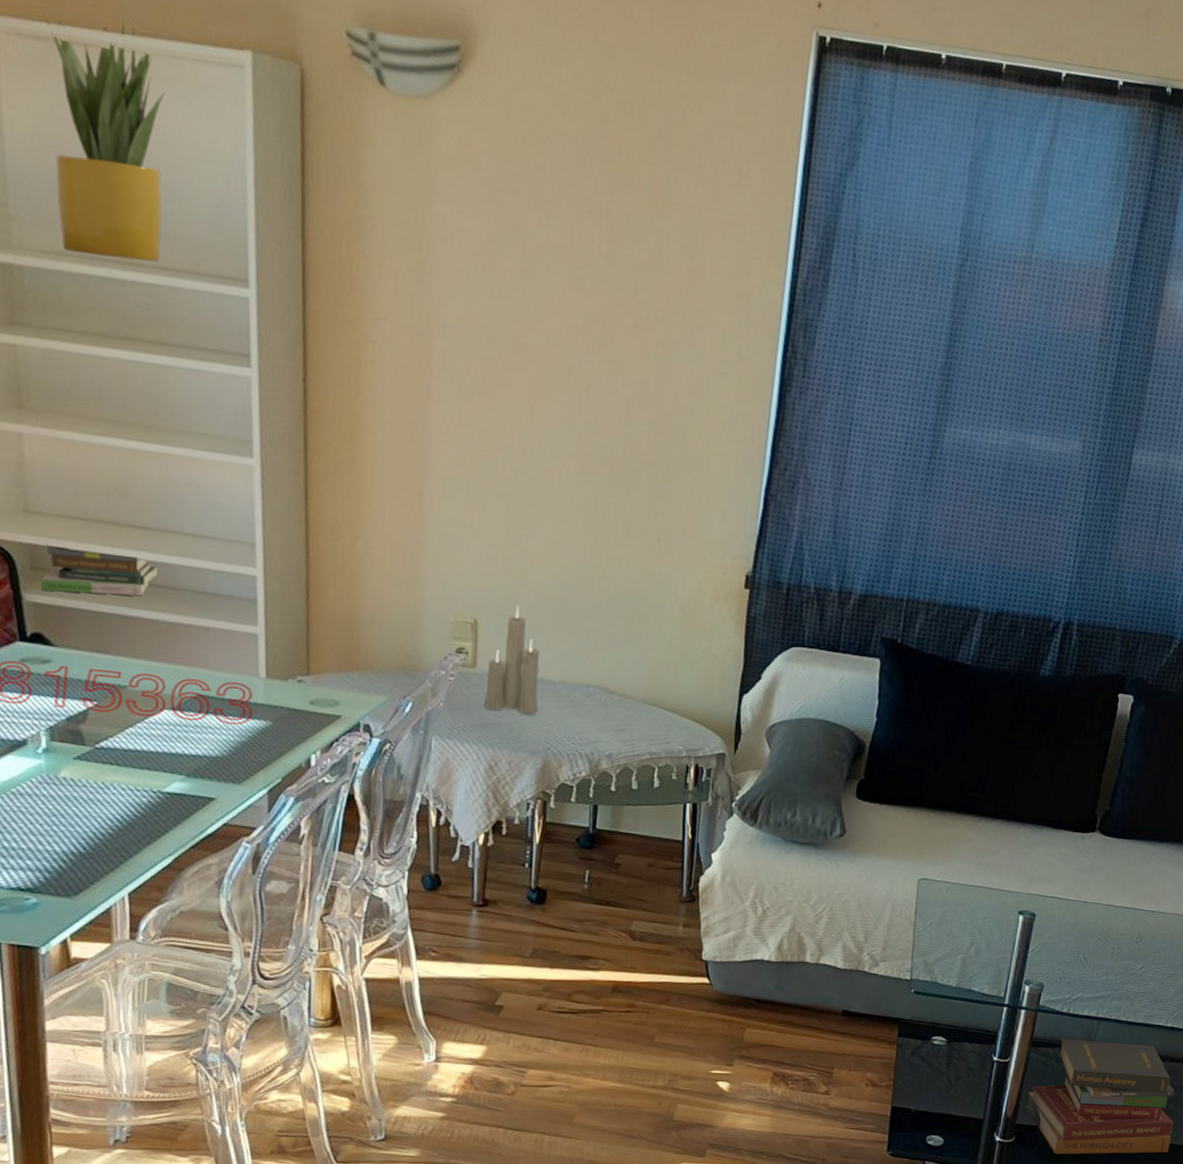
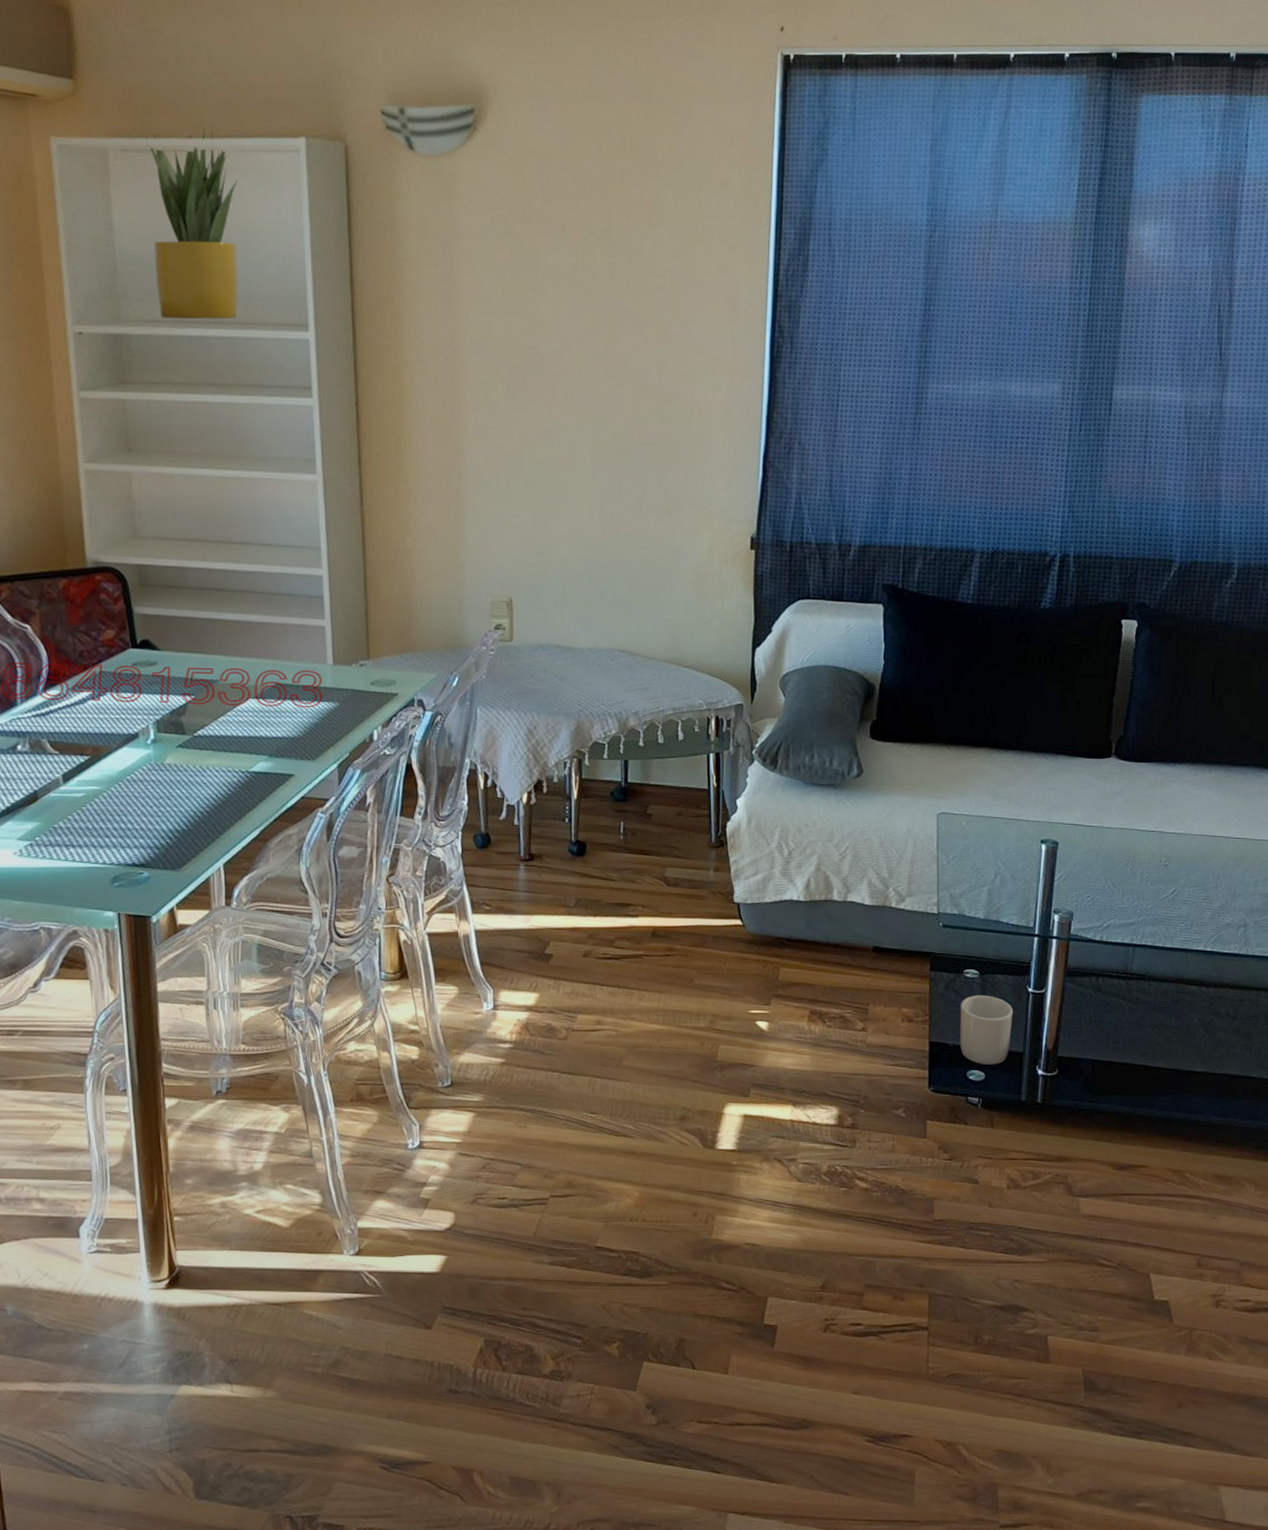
books: present [40,543,158,597] -> none [147,563,241,603]
candle: present [483,605,540,714] -> none [520,582,570,680]
mug: none [921,1061,977,1131] -> present [959,994,1013,1065]
books: present [1026,1038,1175,1155] -> none [1067,967,1224,1087]

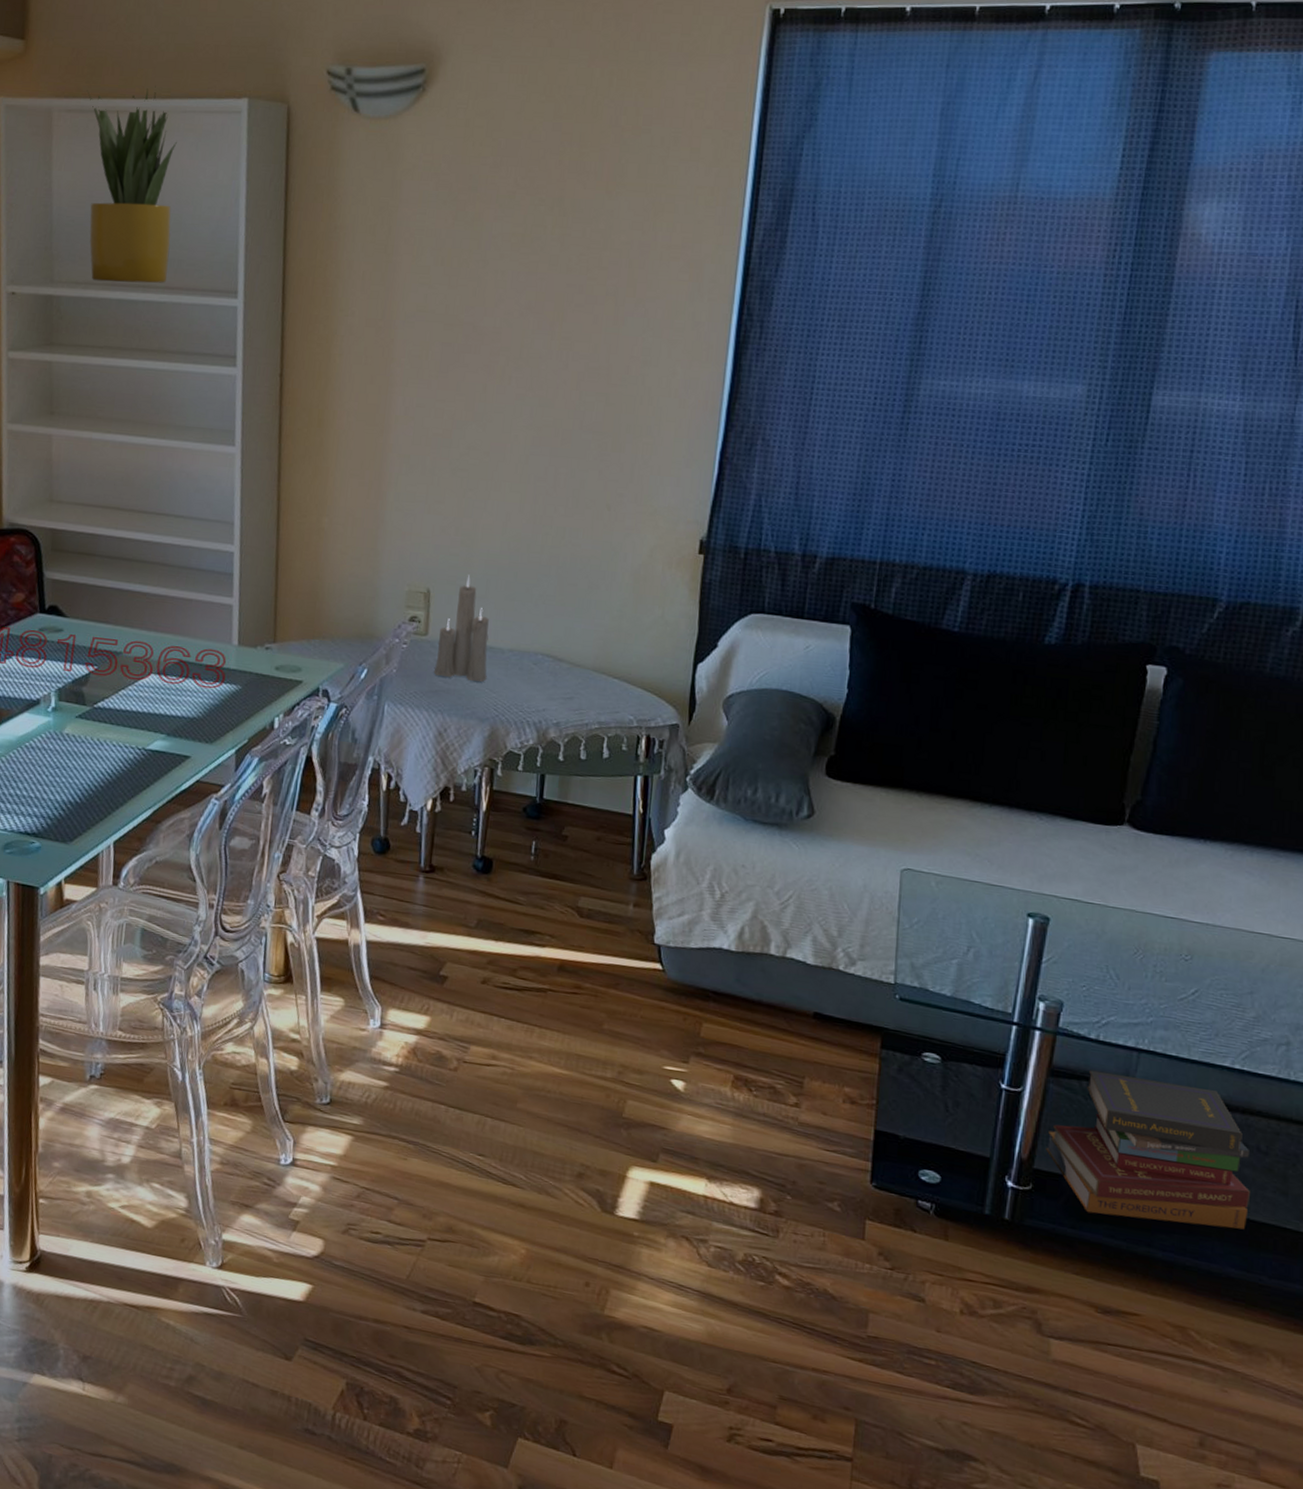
candle: none [520,582,570,680] -> present [433,575,489,682]
mug: present [959,994,1013,1065] -> none [911,1083,980,1168]
books: none [1067,967,1224,1087] -> present [1046,1070,1250,1230]

